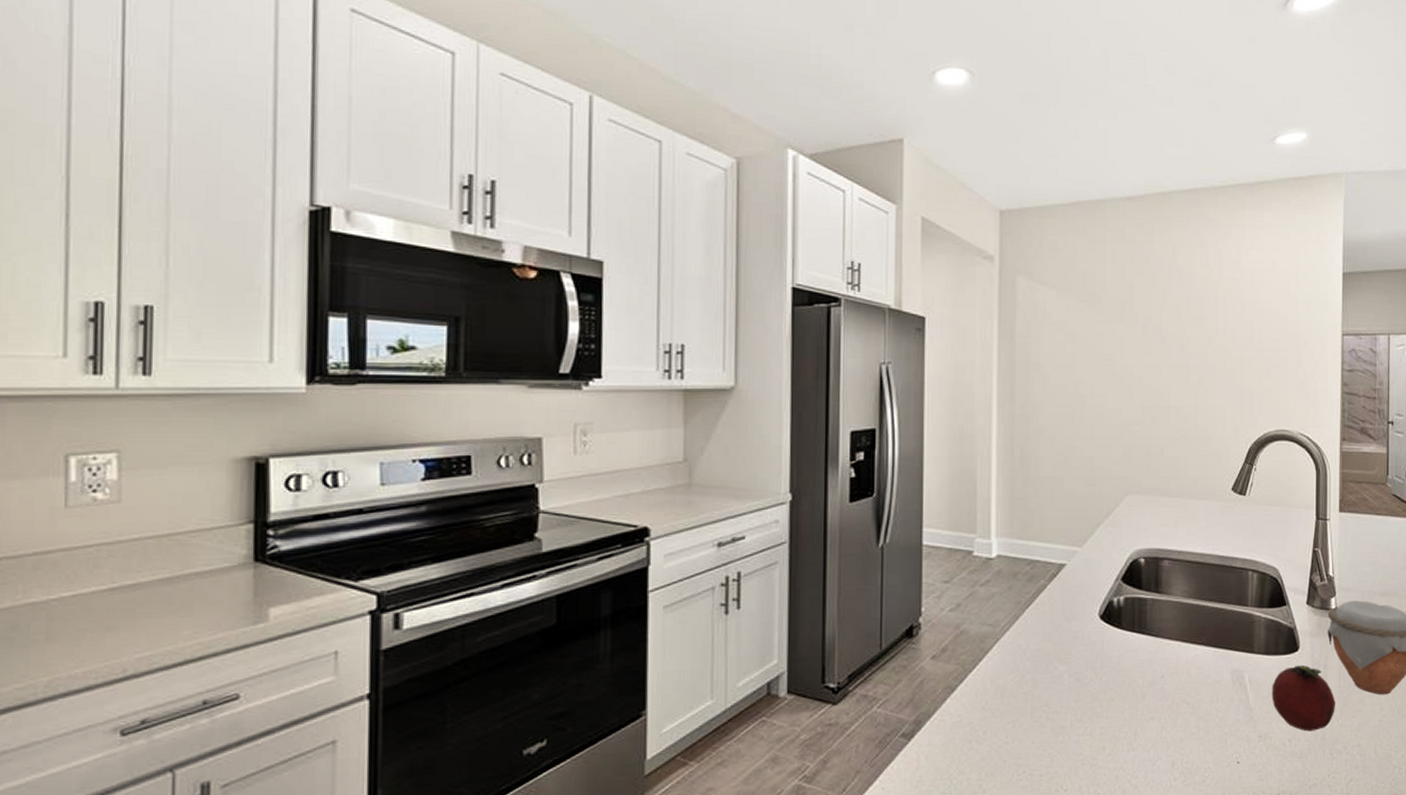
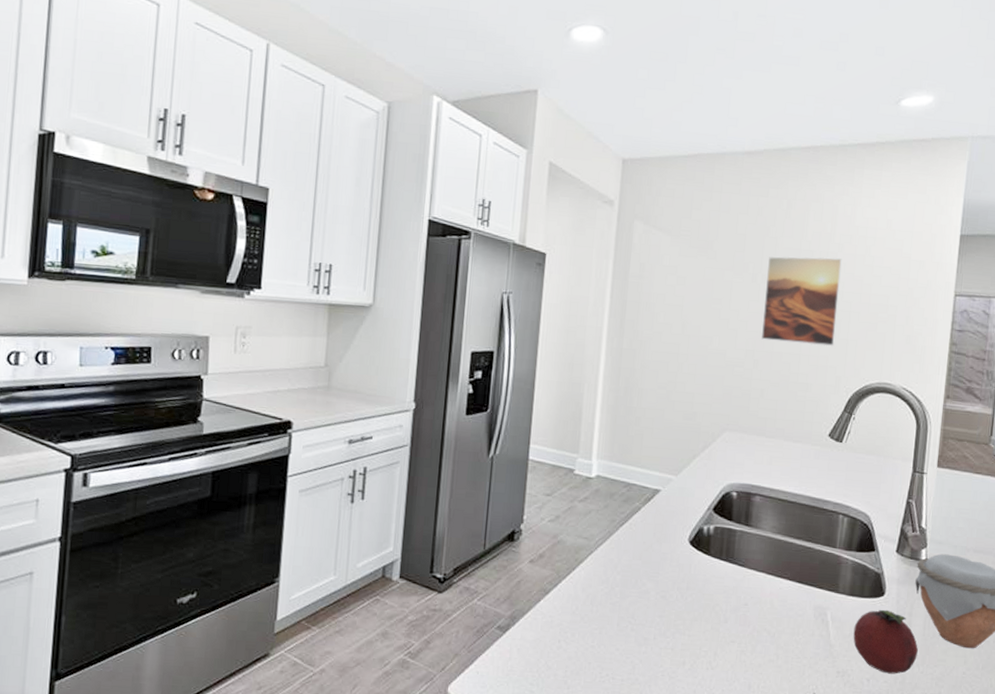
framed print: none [1157,303,1231,397] -> present [762,256,842,347]

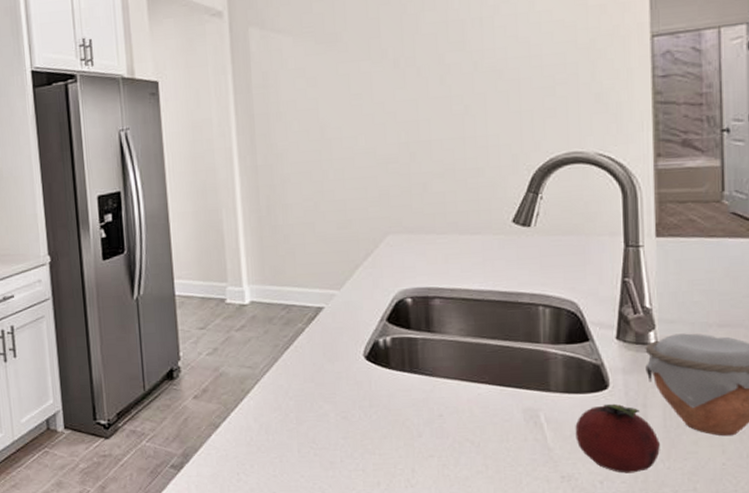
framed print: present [762,256,842,347] -> none [410,22,505,129]

